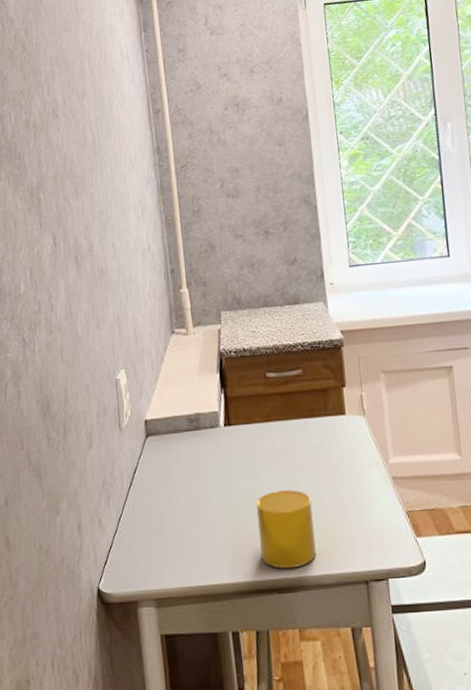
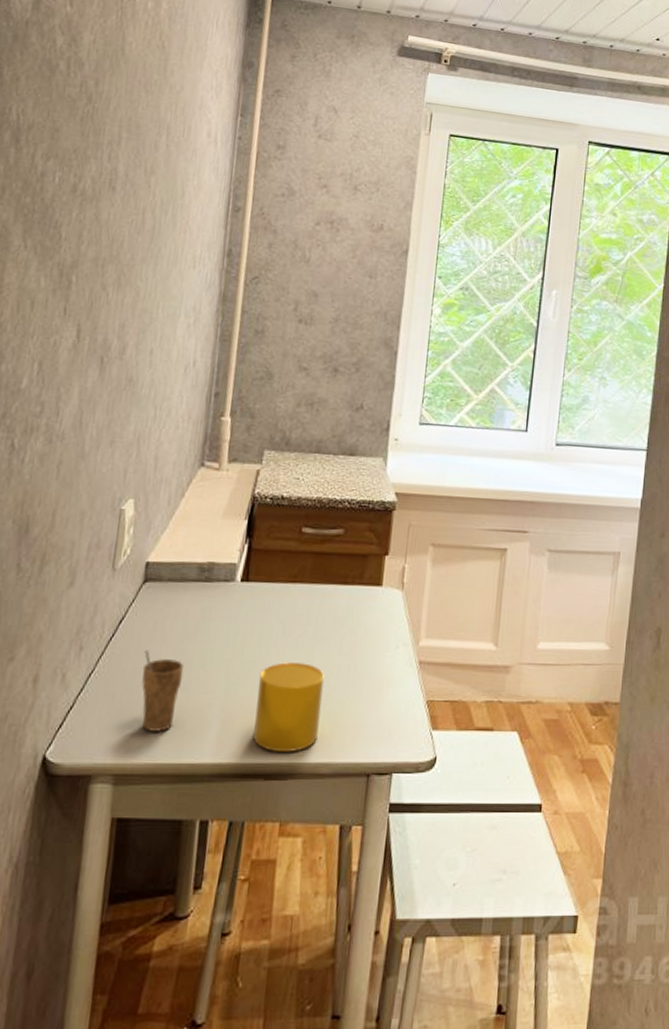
cup: none [158,493,194,561] -> present [141,649,185,732]

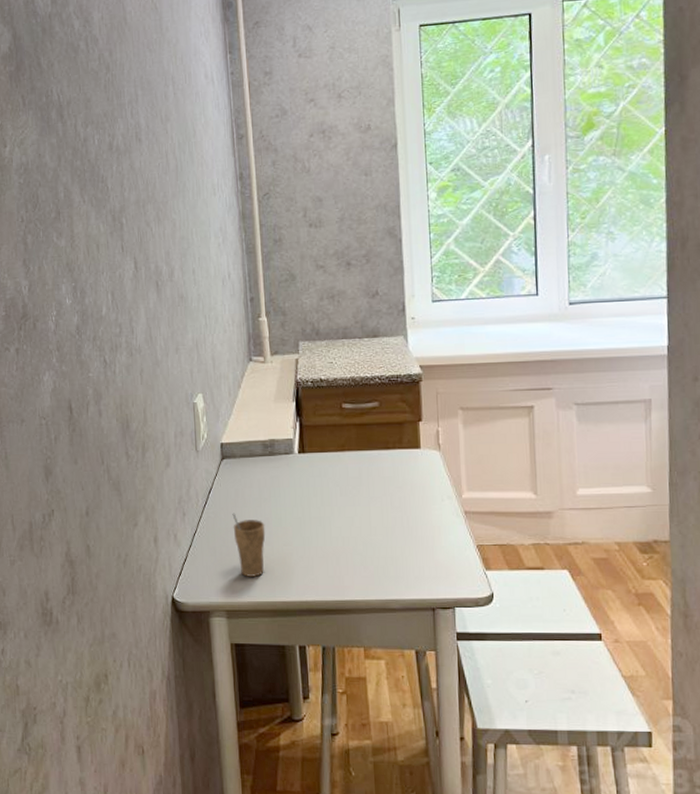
cup: present [253,662,324,752] -> none [327,518,384,591]

